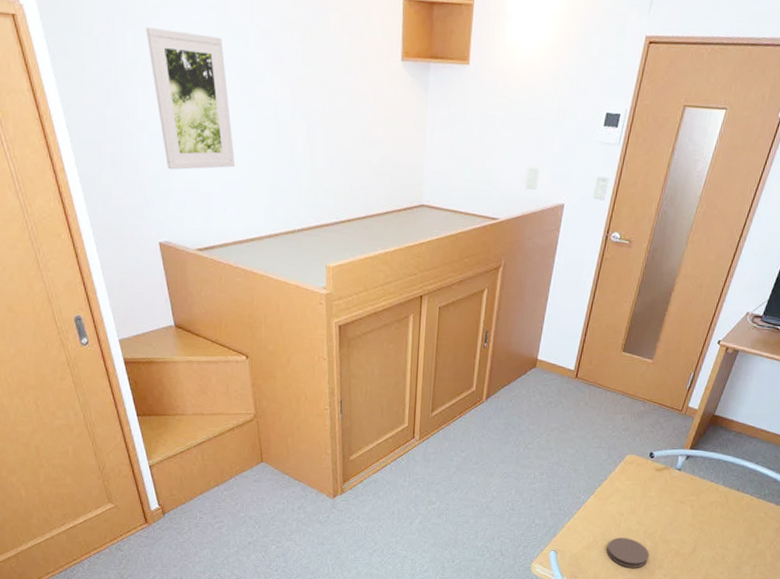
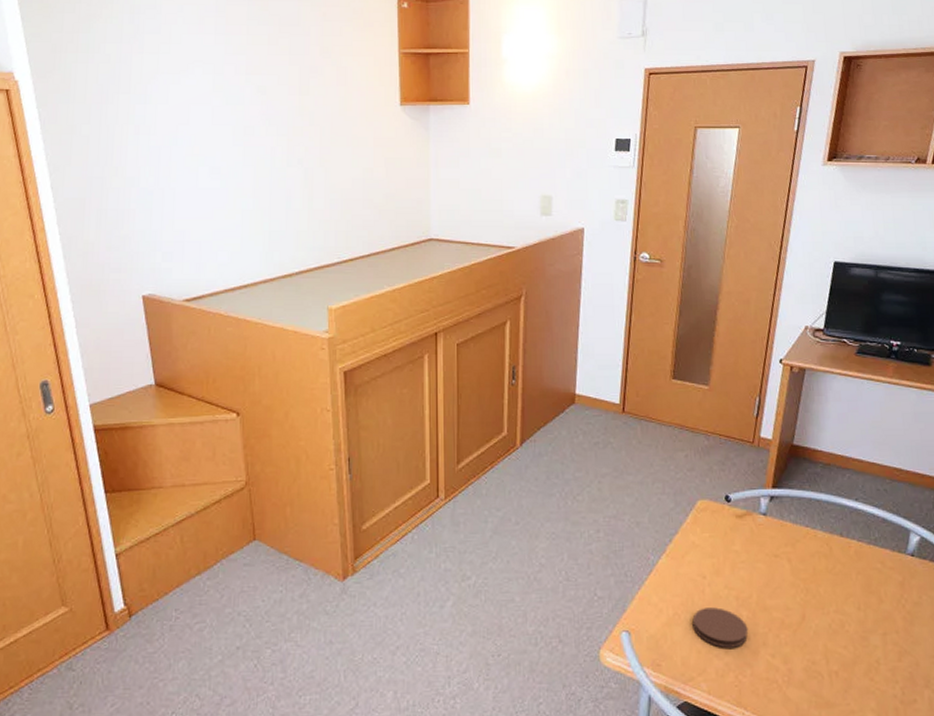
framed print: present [146,26,235,170] -> none [140,92,228,222]

